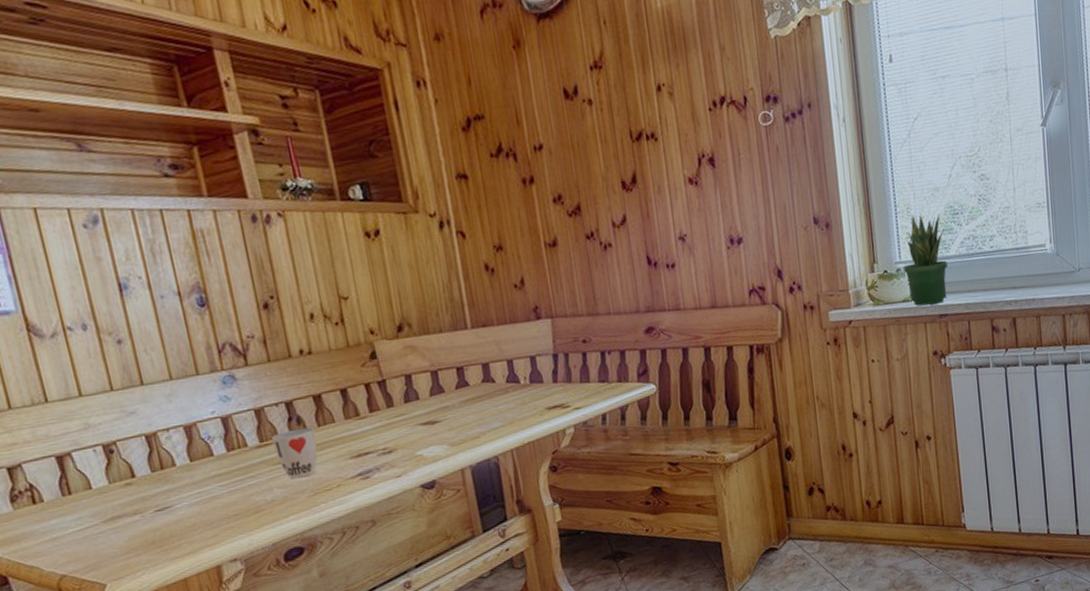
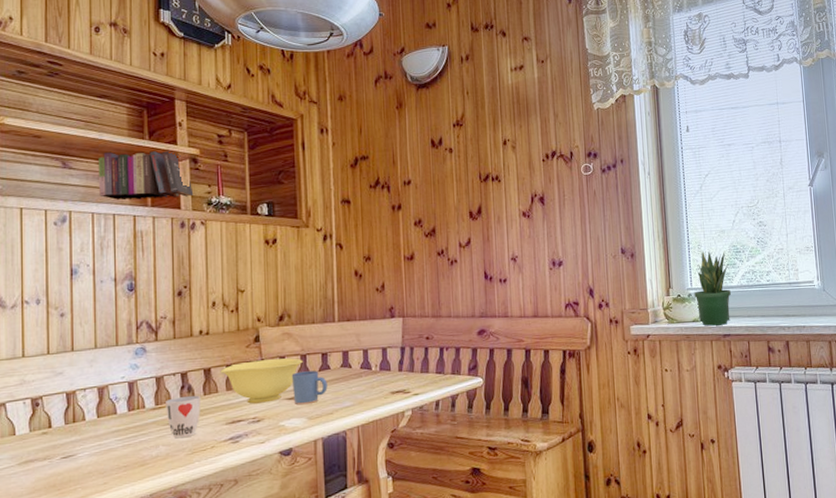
books: none [123,121,262,192] -> present [97,151,194,201]
bowl: none [333,375,435,433] -> present [220,358,303,404]
mug: none [422,388,469,431] -> present [291,370,328,405]

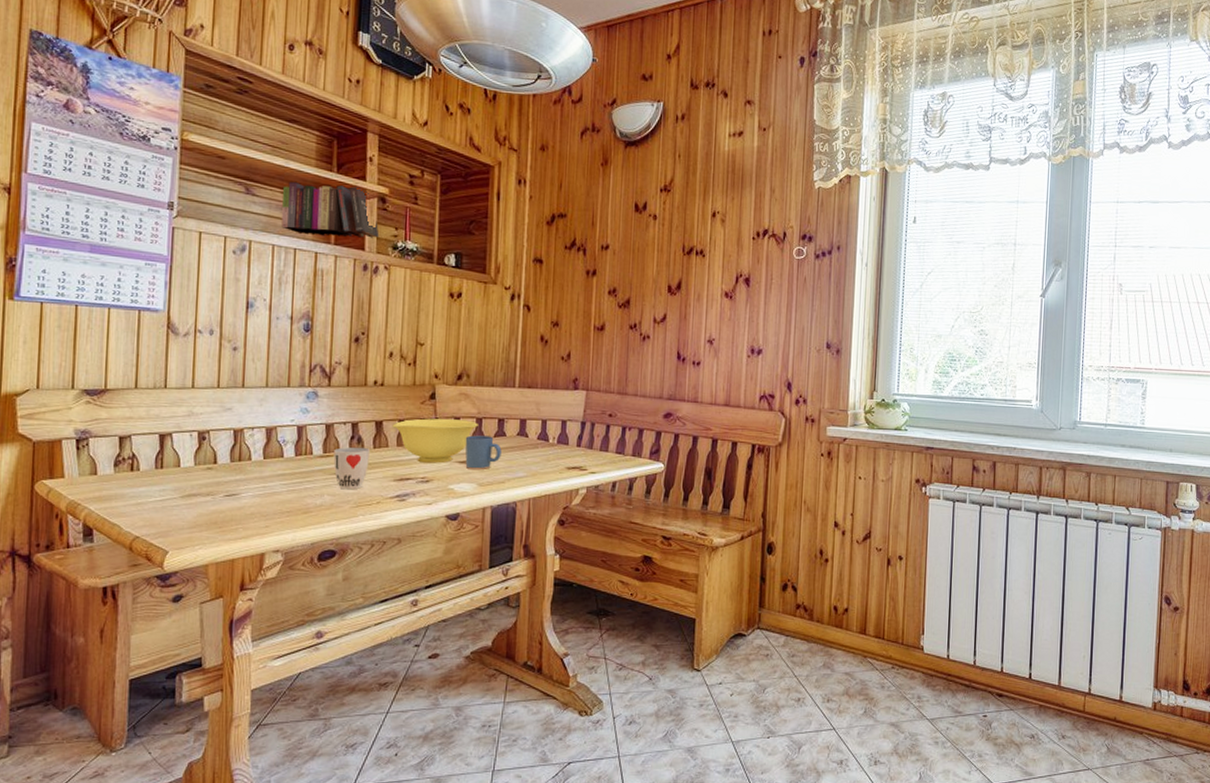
planter: present [694,250,731,326] -> none [900,356,941,437]

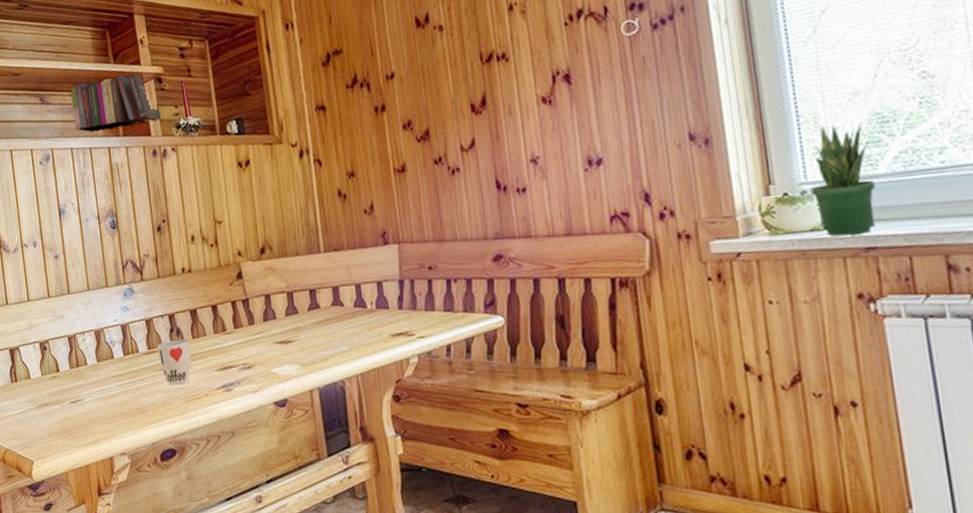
bowl: present [392,418,478,464] -> none [206,296,290,348]
mug: present [465,435,502,470] -> none [279,310,319,350]
planter: none [900,356,941,437] -> present [811,122,876,236]

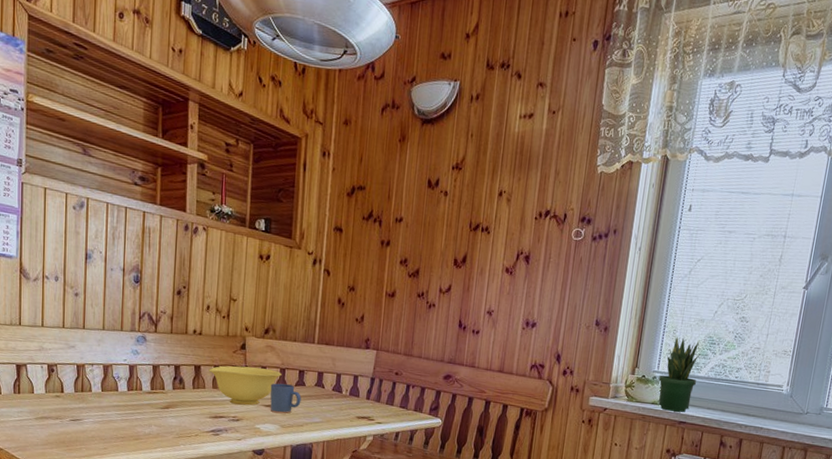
books: present [70,72,162,133] -> none [114,145,199,201]
cup: present [157,338,192,385] -> none [159,386,191,423]
bowl: none [206,296,290,348] -> present [208,365,282,406]
mug: none [279,310,319,350] -> present [270,383,301,414]

